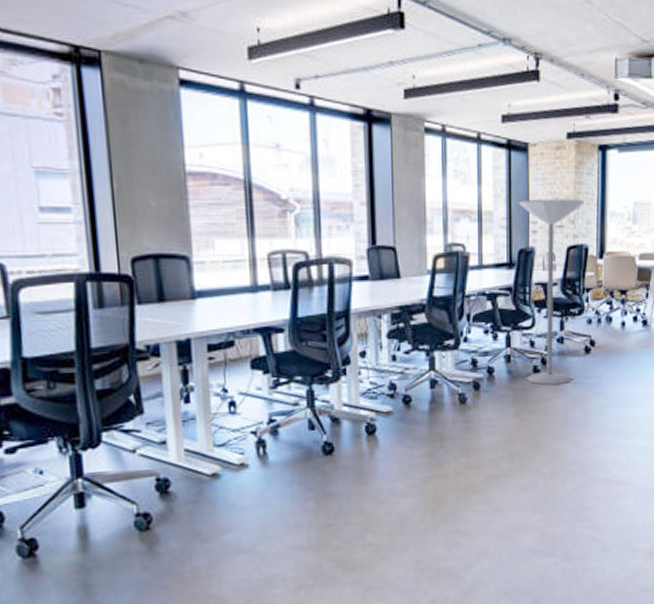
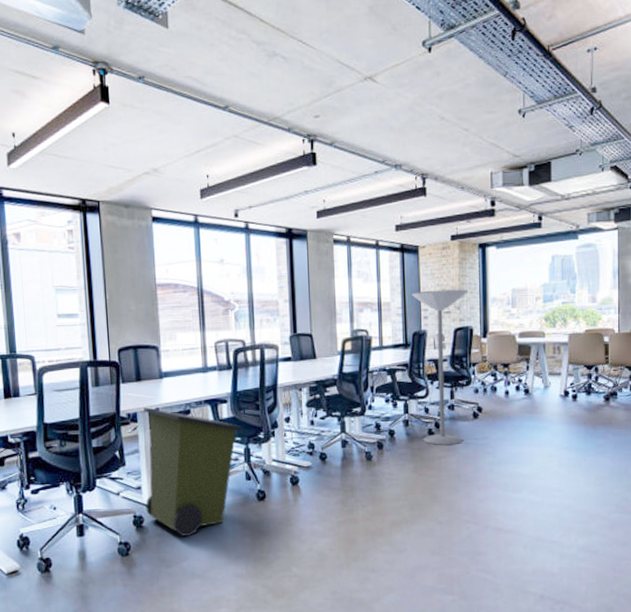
trash can: none [169,337,304,503] -> present [144,407,242,536]

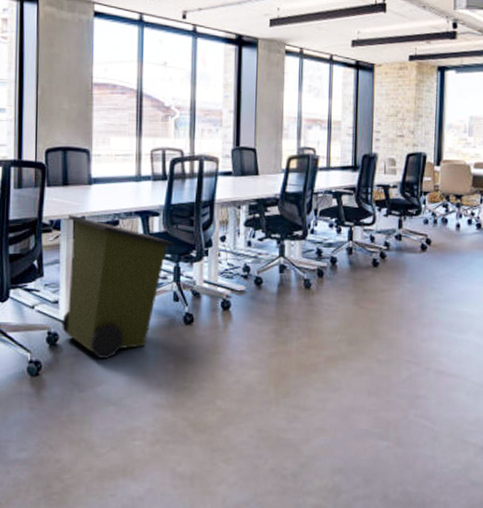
floor lamp: present [411,289,468,446] -> none [364,111,424,278]

